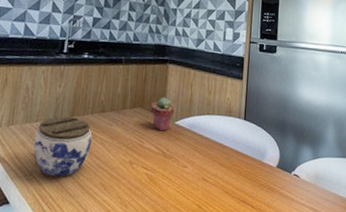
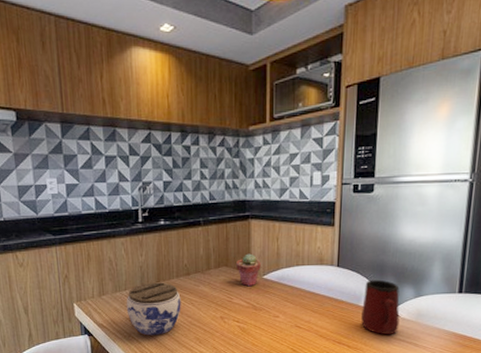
mug: none [265,136,300,197] -> present [361,279,400,335]

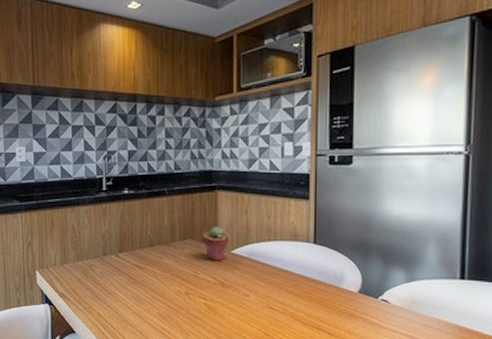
jar: present [126,282,181,336] -> none [87,252,144,309]
mug: present [361,279,400,335] -> none [344,259,389,324]

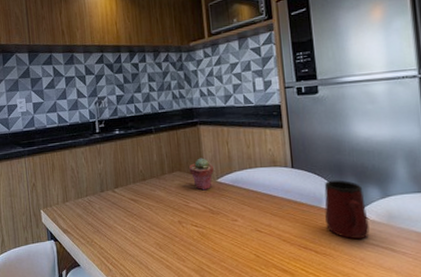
mug: none [344,259,389,324] -> present [324,180,370,240]

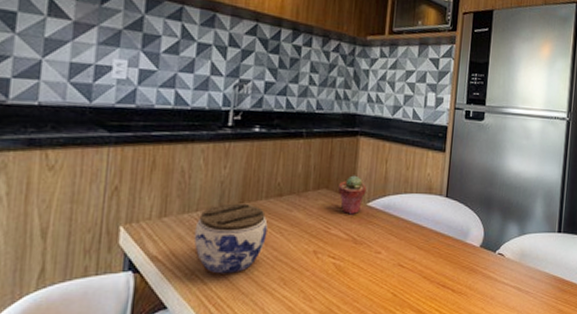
jar: none [87,188,140,241] -> present [193,203,268,274]
mug: present [324,180,370,240] -> none [467,214,505,278]

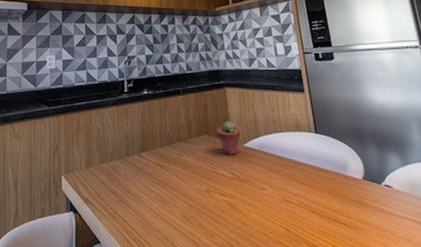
jar: present [193,203,268,274] -> none [112,152,166,213]

